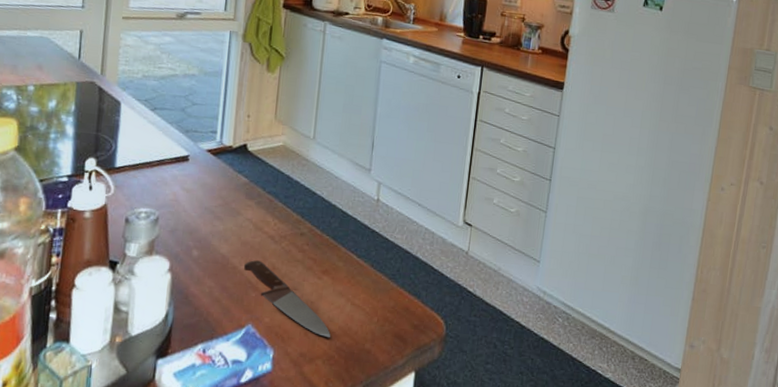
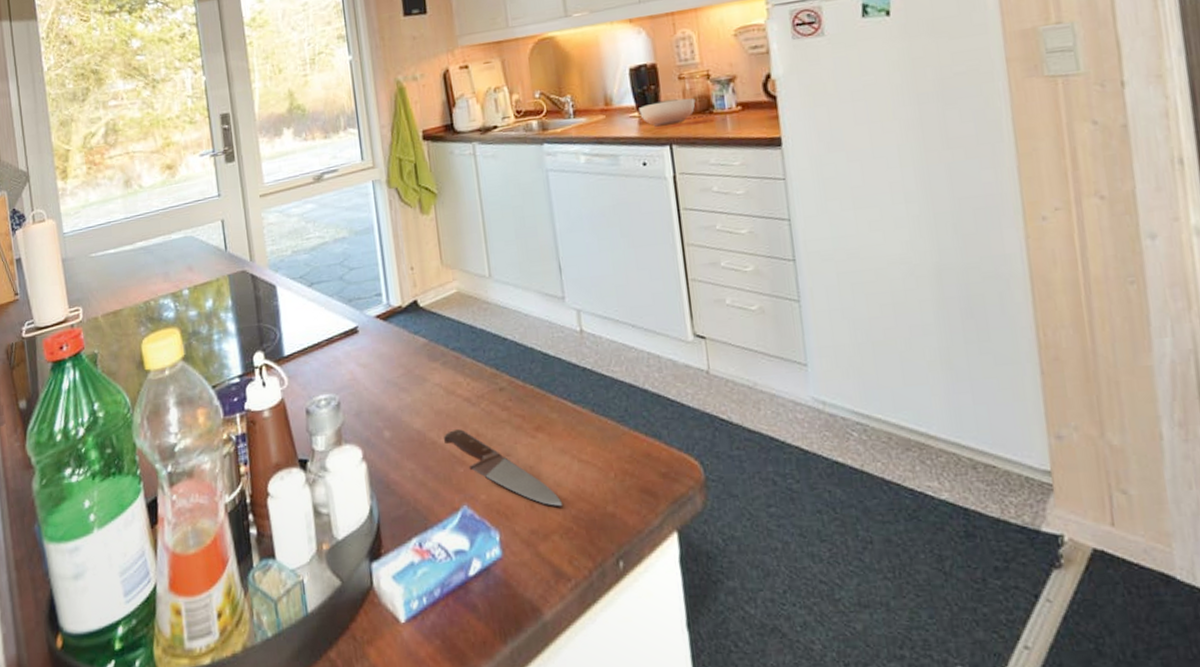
bowl: none [465,29,509,52] -> present [639,98,696,127]

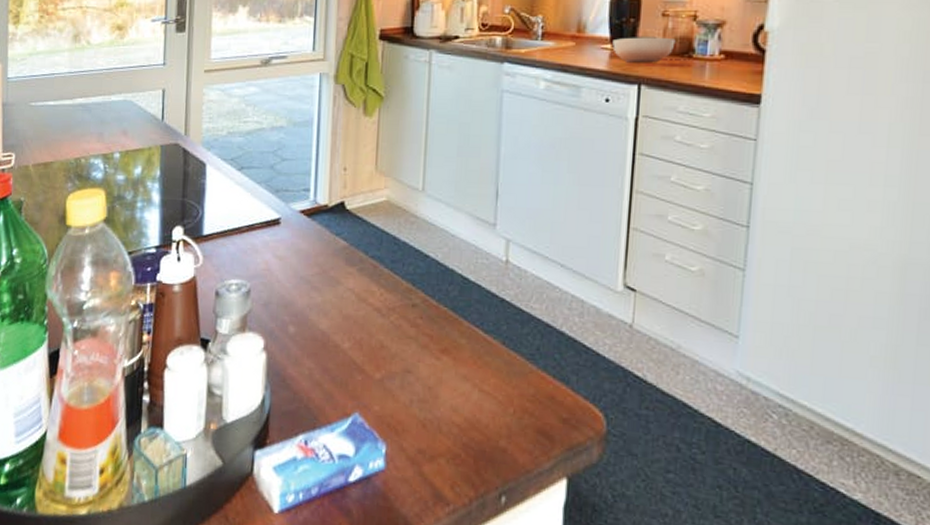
kitchen knife: present [443,429,562,507] -> none [346,337,455,432]

